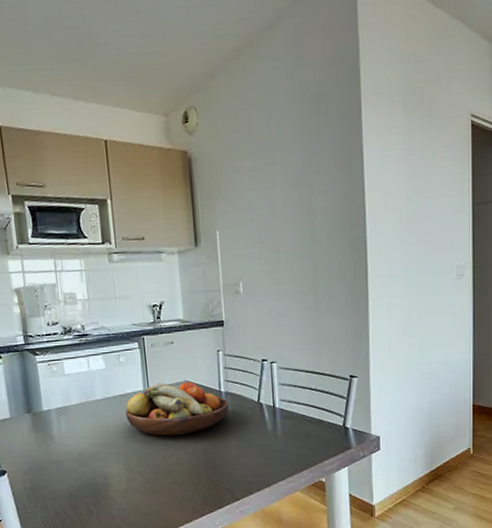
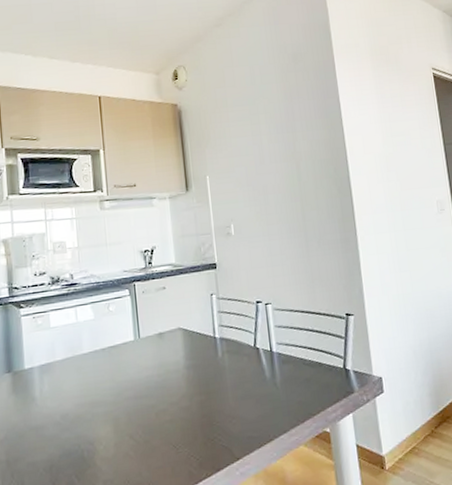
fruit bowl: present [126,382,229,436] -> none [115,328,224,391]

